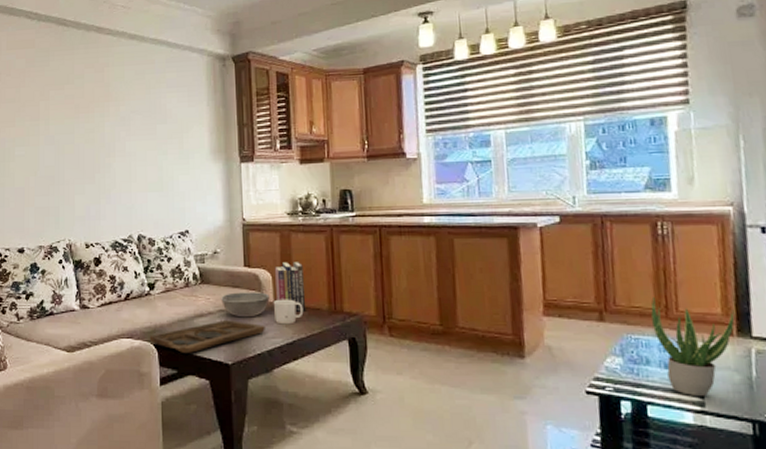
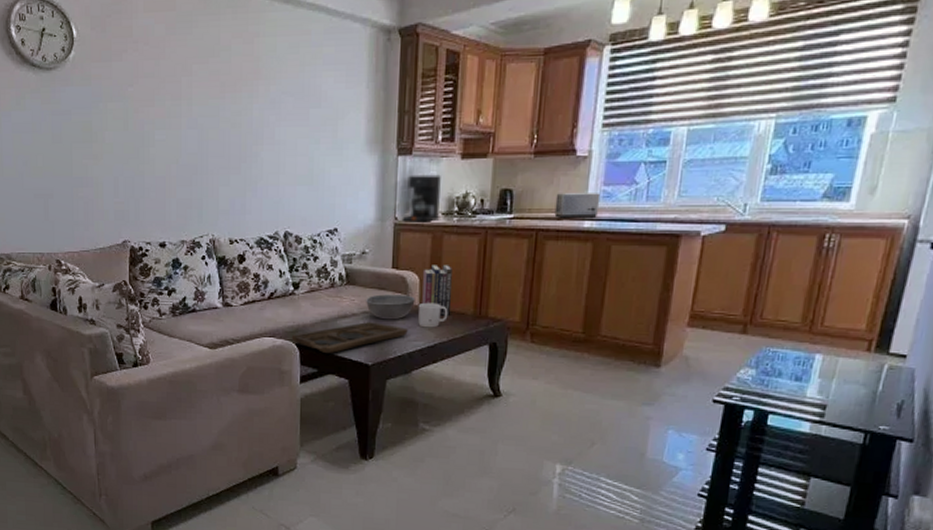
coffee maker: none [249,178,286,223] -> present [402,174,441,222]
toaster: none [393,189,436,216] -> present [554,191,601,219]
potted plant: present [651,297,735,396] -> none [793,311,879,408]

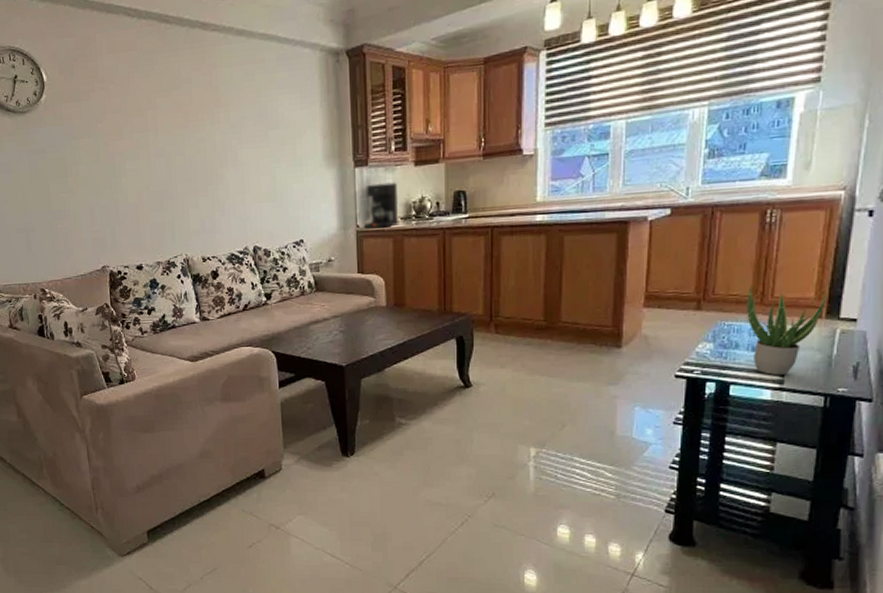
decorative tray: present [291,321,408,354] -> none [267,324,378,359]
bowl: present [365,294,415,320] -> none [334,297,382,322]
mug: present [417,302,448,328] -> none [385,302,415,327]
books: present [422,265,453,316] -> none [387,266,417,314]
toaster: present [554,191,601,219] -> none [507,187,549,215]
potted plant: none [793,311,879,408] -> present [747,285,827,375]

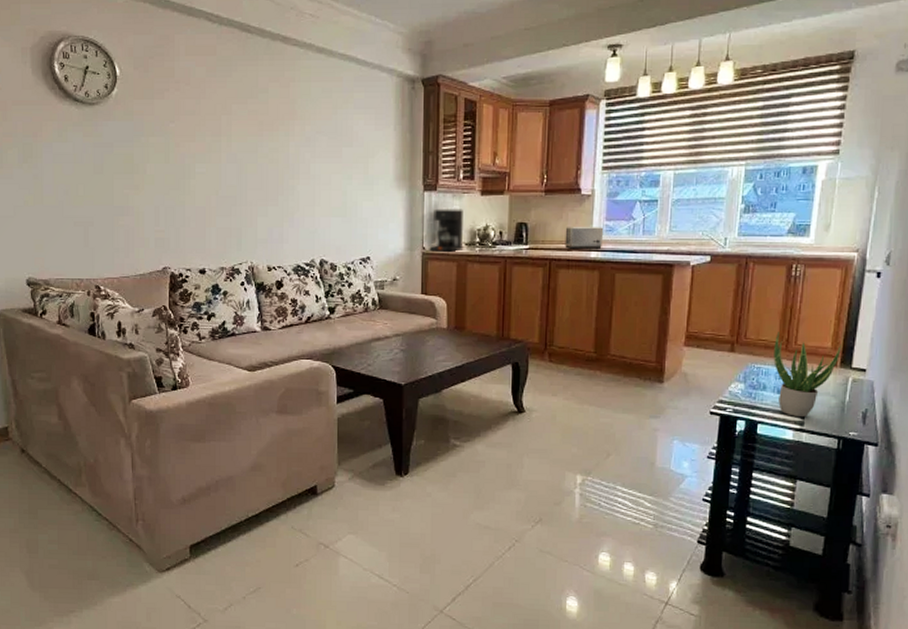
toaster: none [507,187,549,215] -> present [565,226,604,250]

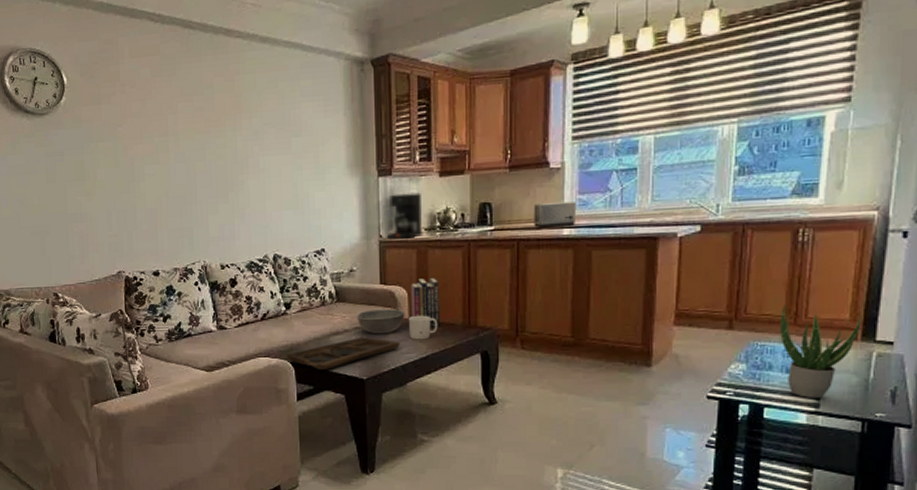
decorative tray: none [328,343,437,375] -> present [286,336,400,371]
bowl: none [397,318,443,342] -> present [356,309,405,334]
mug: none [446,325,474,349] -> present [408,315,438,340]
books: none [449,291,477,338] -> present [410,278,441,327]

